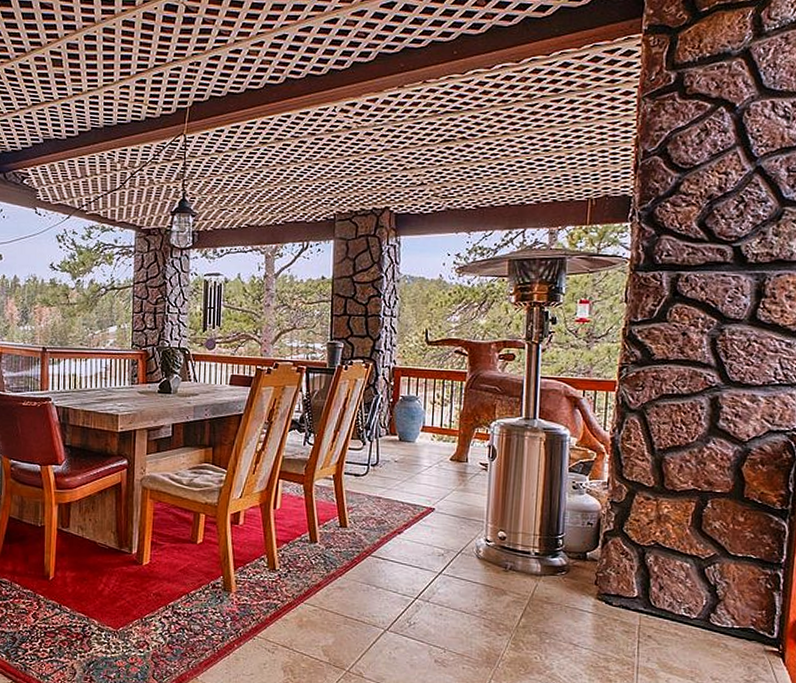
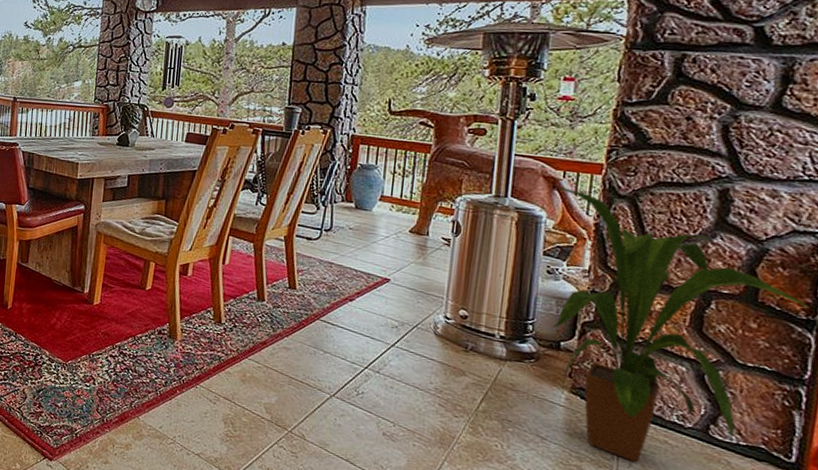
house plant: none [578,406,784,657] -> present [553,187,810,463]

